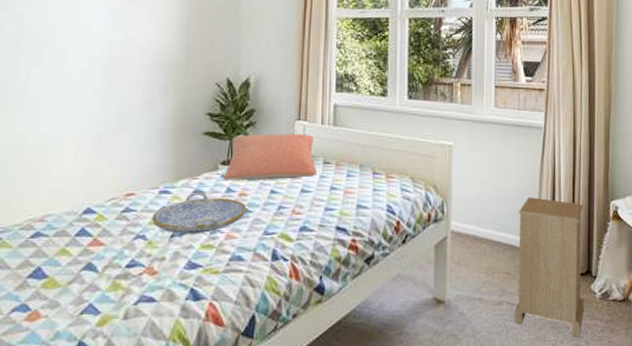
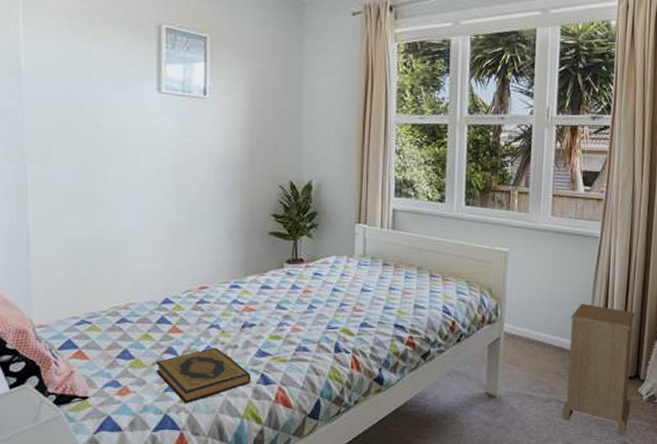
hardback book: none [71,262,180,328] -> present [155,348,252,404]
serving tray: present [152,191,247,235] -> none [224,287,311,326]
pillow: present [223,134,317,180] -> none [289,235,376,279]

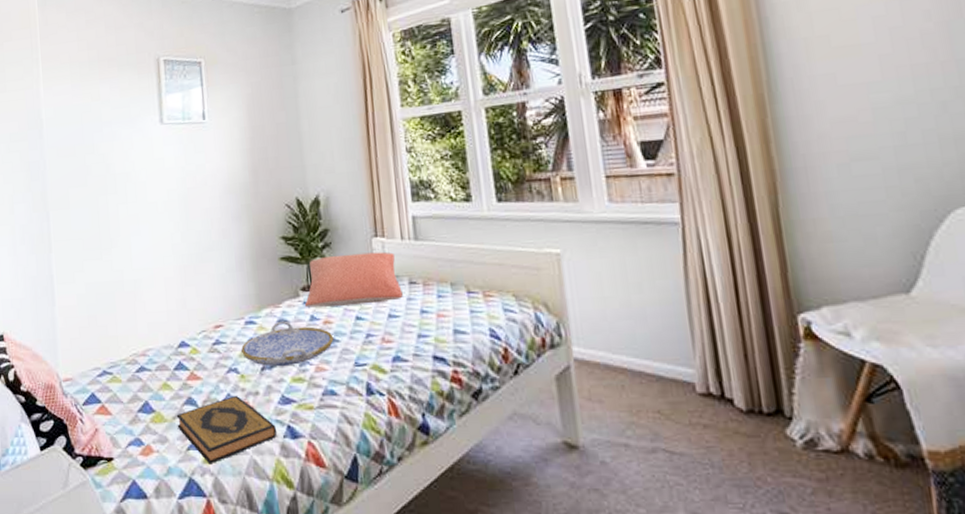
serving tray: none [224,287,311,326] -> present [241,320,334,367]
pillow: none [289,235,376,279] -> present [305,251,403,308]
nightstand: present [563,304,636,435] -> none [661,313,781,501]

